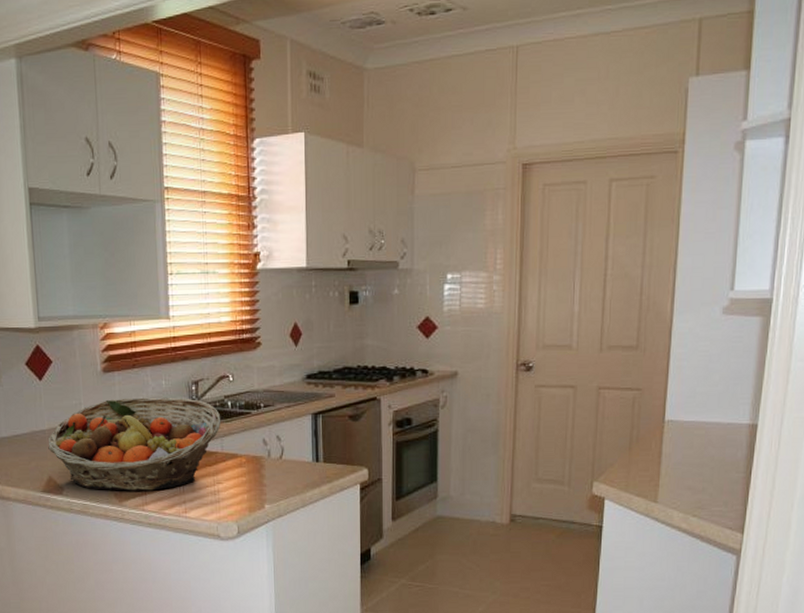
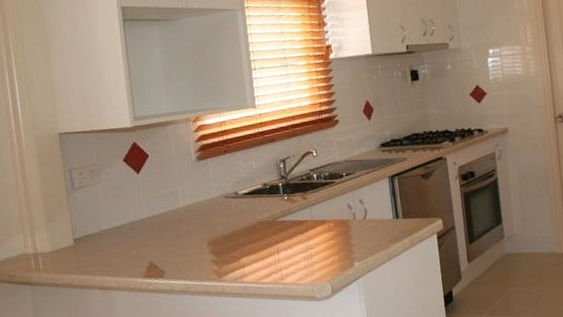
fruit basket: present [47,397,221,491] -> none [147,175,309,269]

